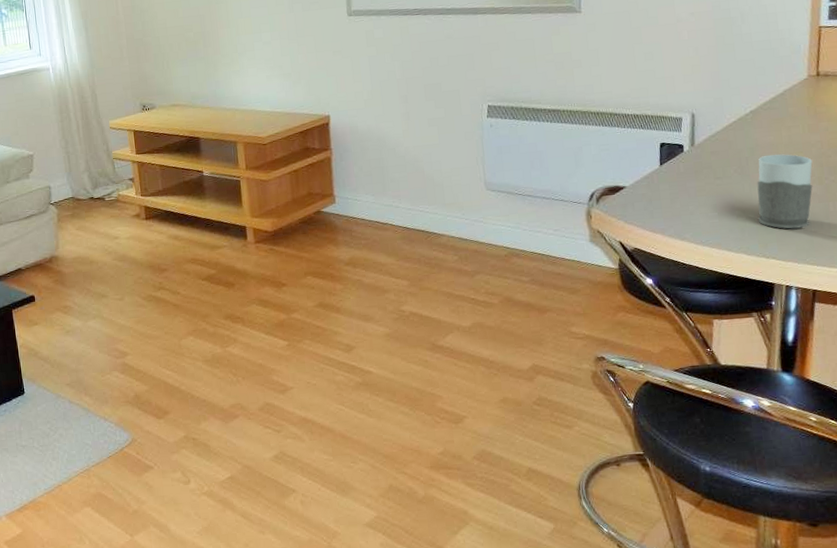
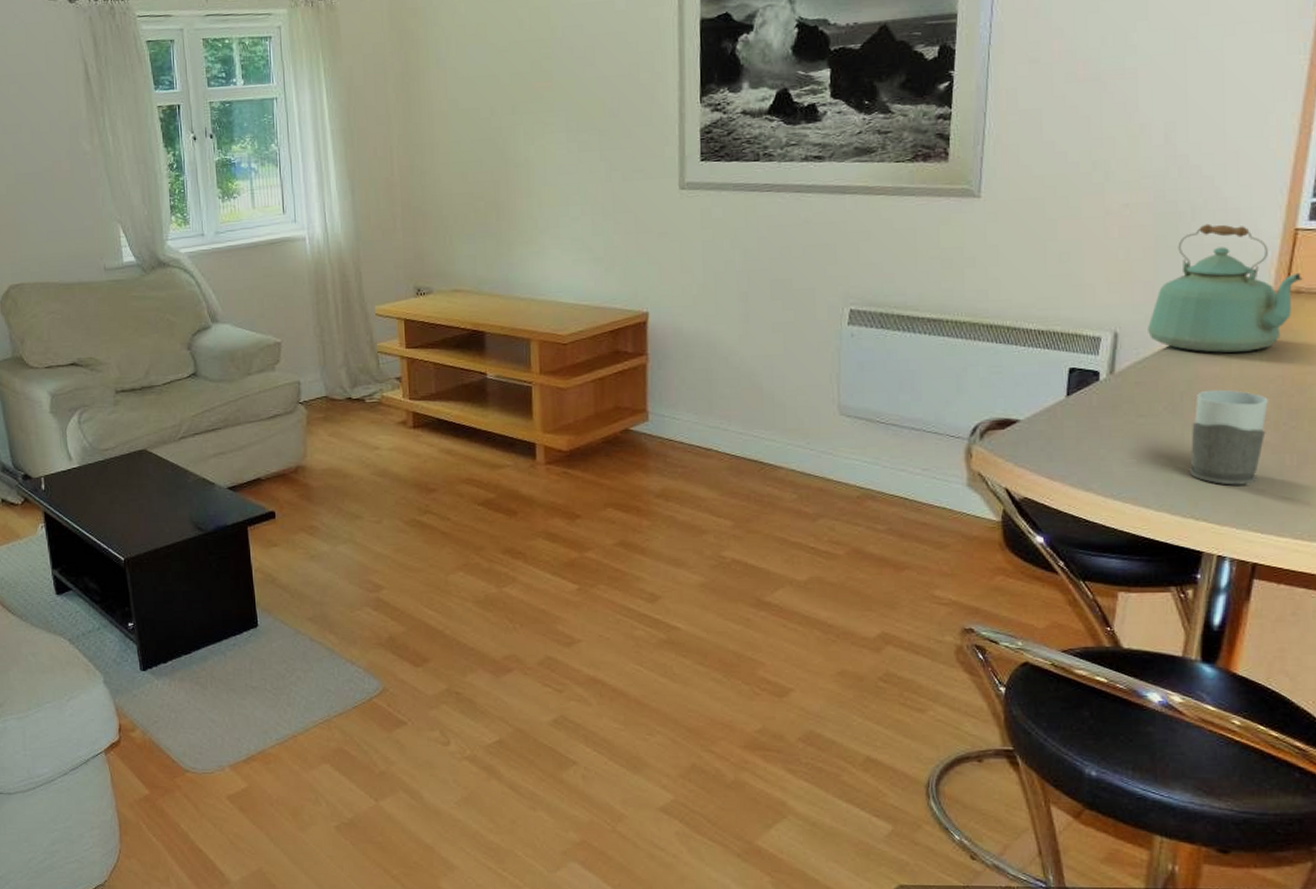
kettle: none [716,25,829,126] -> present [1148,223,1303,353]

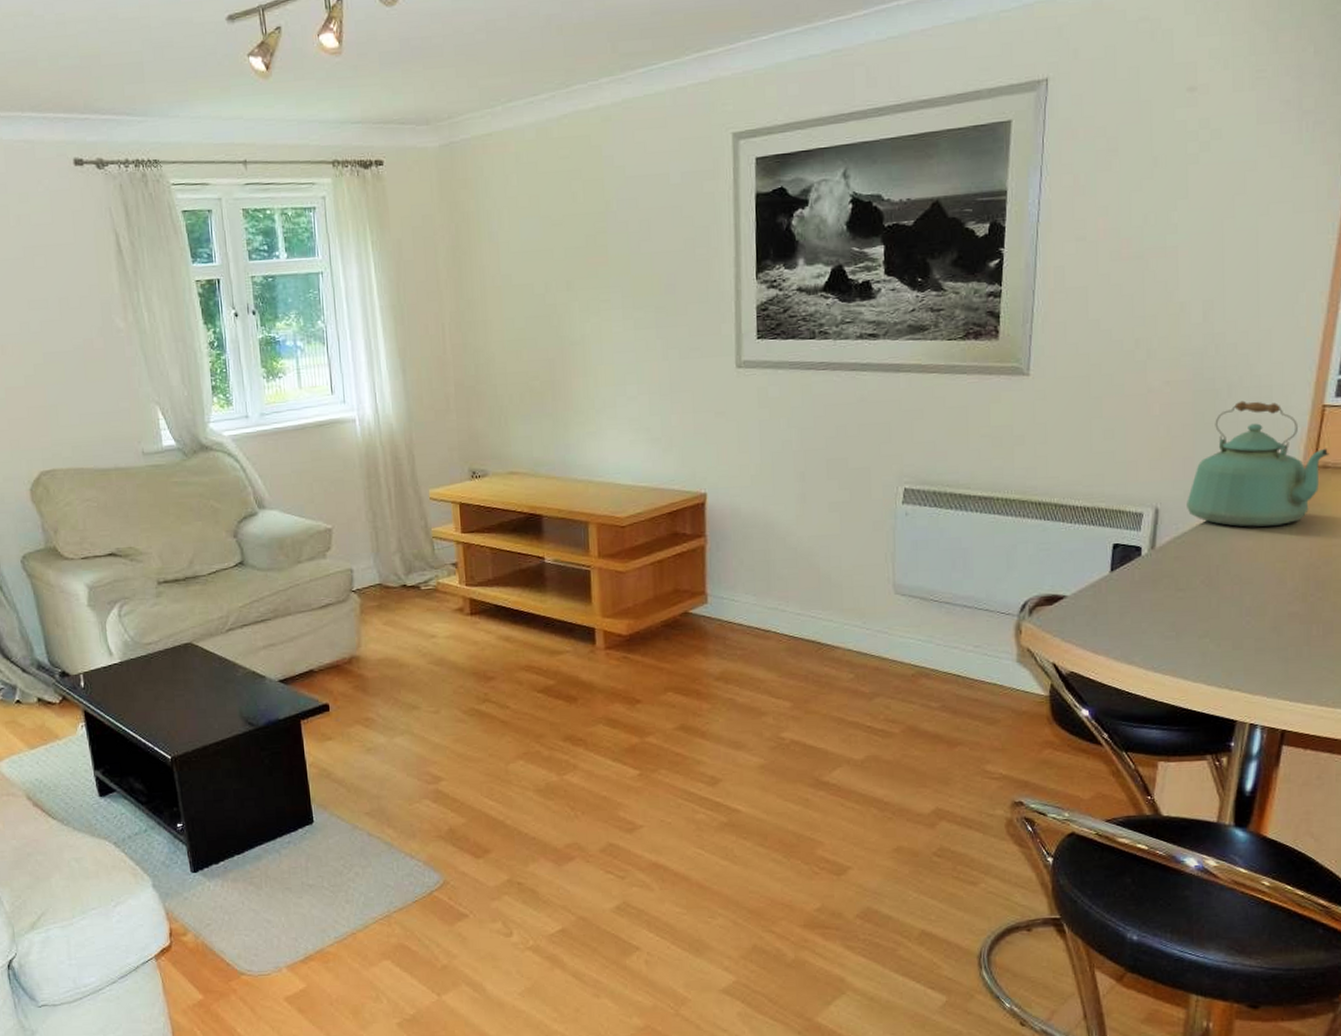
mug: present [1190,389,1268,485] -> none [1225,563,1297,656]

